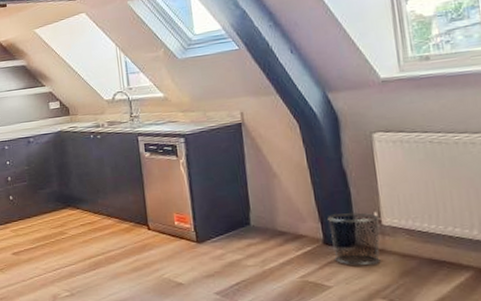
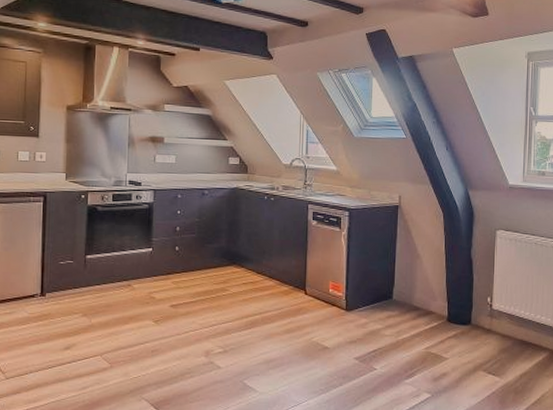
waste bin: present [328,212,381,266] -> none [453,295,492,342]

